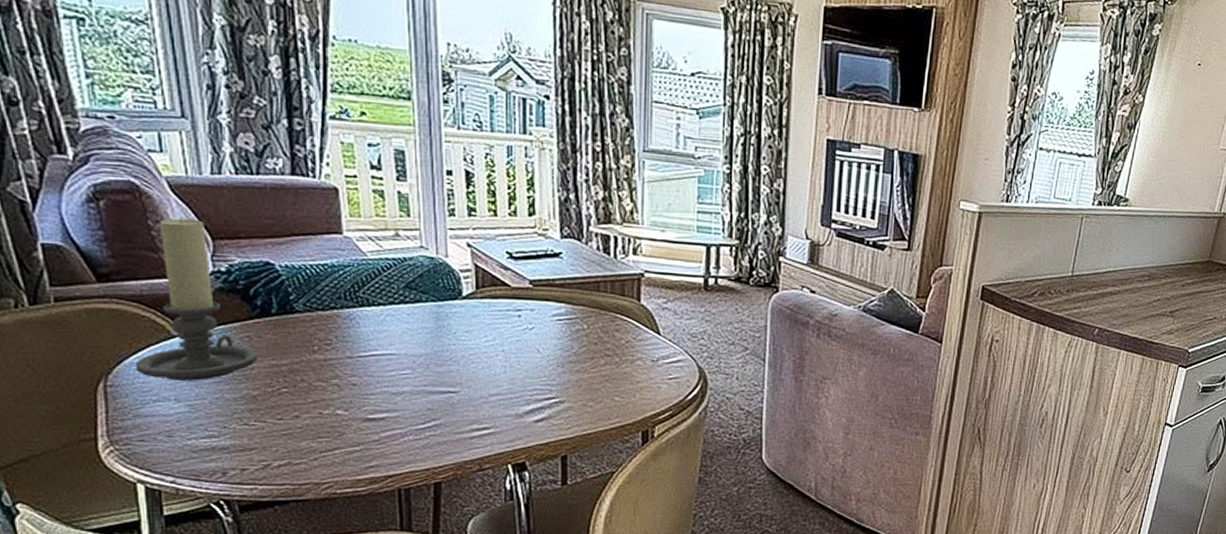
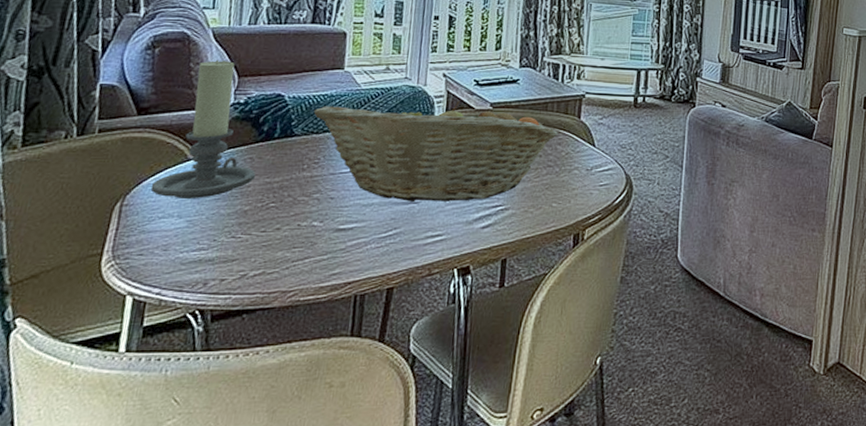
fruit basket: none [314,275,615,392] -> present [313,100,558,201]

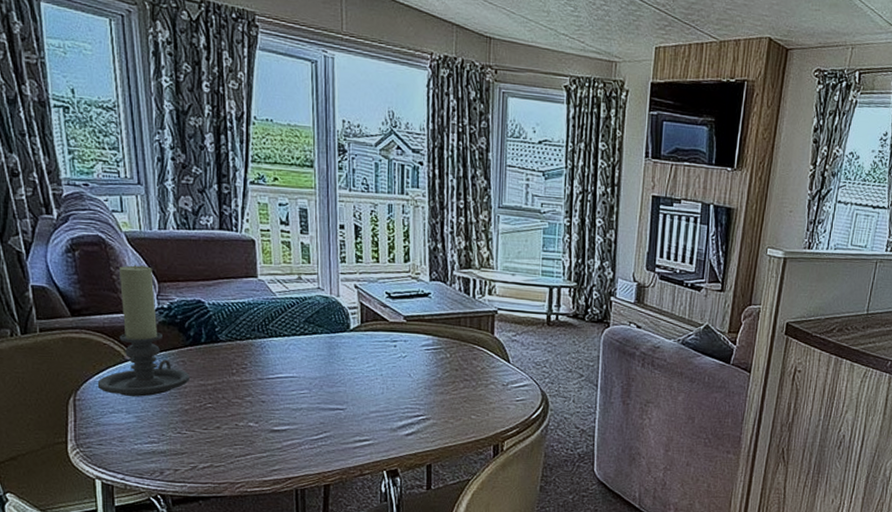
fruit basket: present [313,100,558,201] -> none [234,312,472,410]

